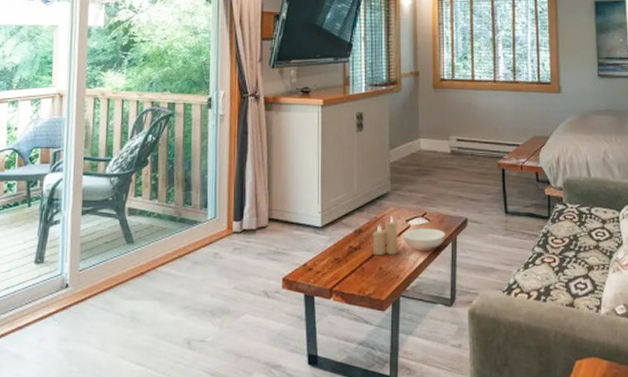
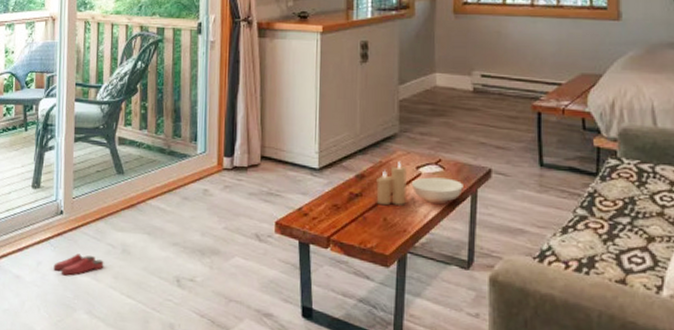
slippers: none [57,326,112,350] -> present [53,253,104,276]

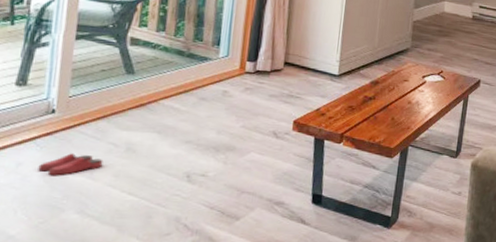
candle: present [376,161,408,207] -> none [387,71,415,108]
bowl: present [411,177,463,205] -> none [417,84,458,107]

